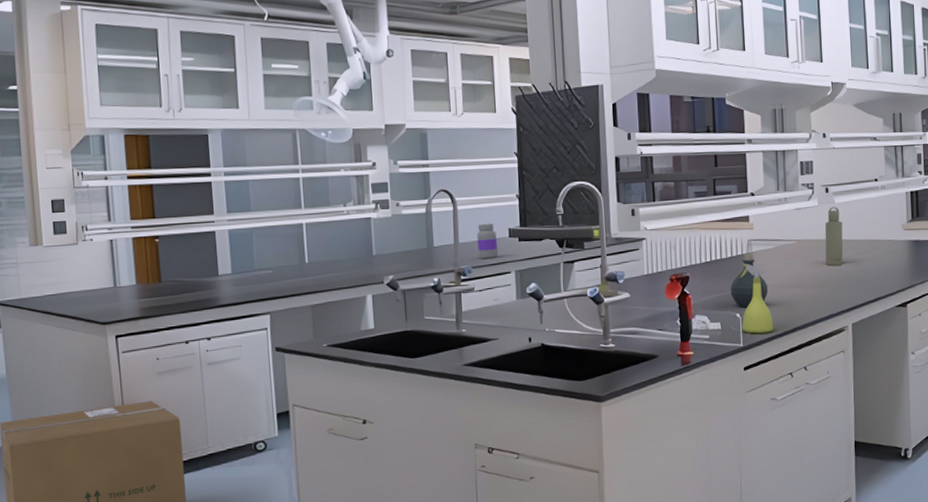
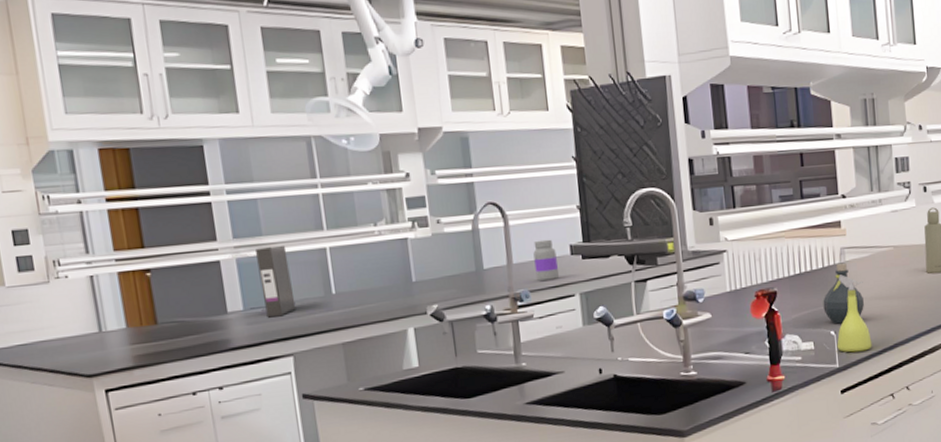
binder: none [244,220,275,282] -> present [254,245,297,319]

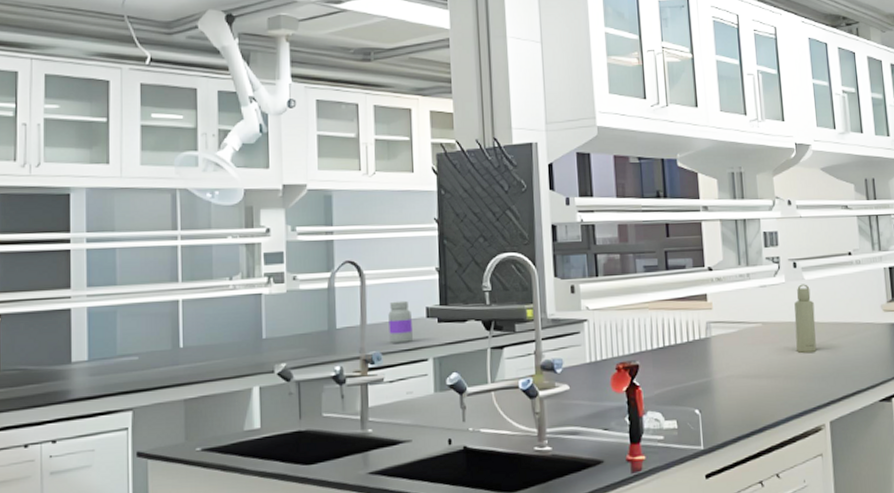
binder: present [254,245,297,319] -> none [107,295,142,371]
flask: present [823,263,864,324] -> none [687,337,731,403]
spray bottle: present [833,274,872,353] -> none [698,349,740,434]

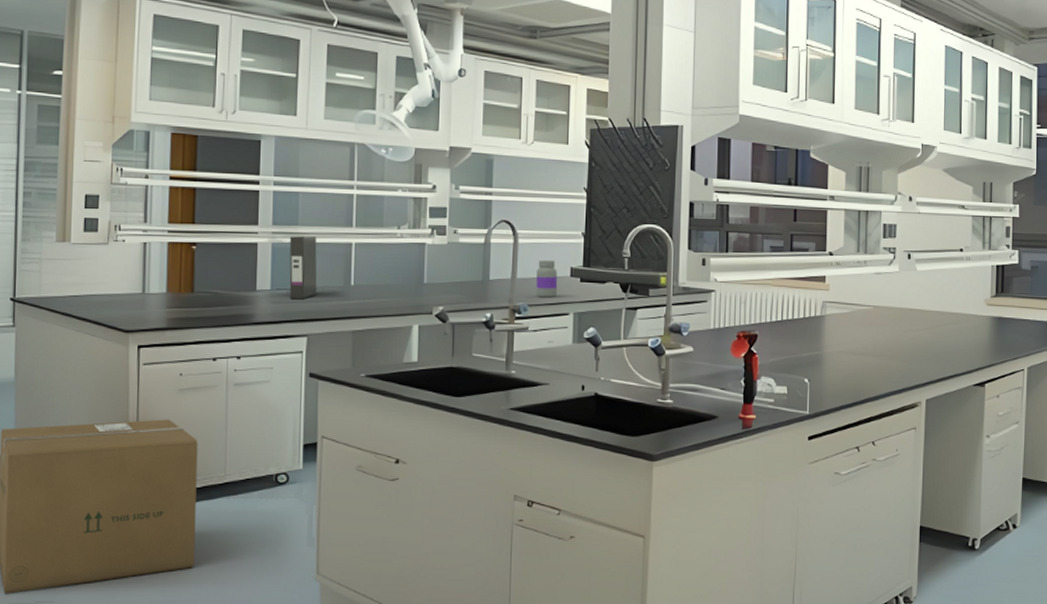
binder: none [107,295,142,371] -> present [289,236,317,301]
bottle: present [794,284,817,354] -> none [903,274,923,338]

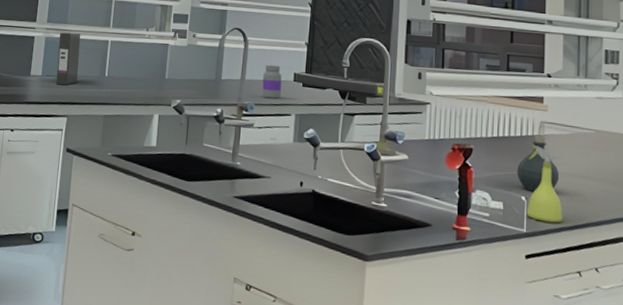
flask: none [800,315,839,373] -> present [517,135,559,192]
spray bottle: none [809,325,843,402] -> present [526,144,563,223]

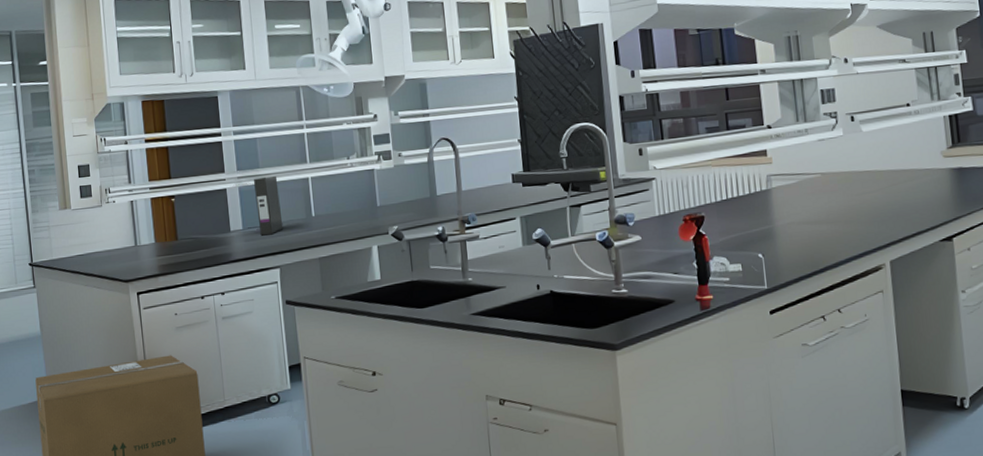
jar: present [262,64,282,99] -> none [480,169,503,206]
flask: present [517,135,559,192] -> none [750,189,792,247]
spray bottle: present [526,144,563,223] -> none [760,200,801,275]

